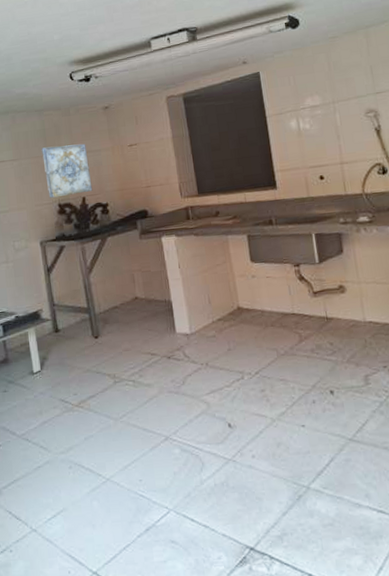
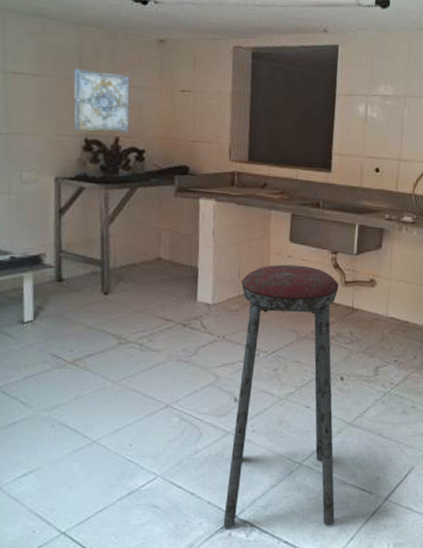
music stool: none [213,283,358,562] -> present [223,264,339,528]

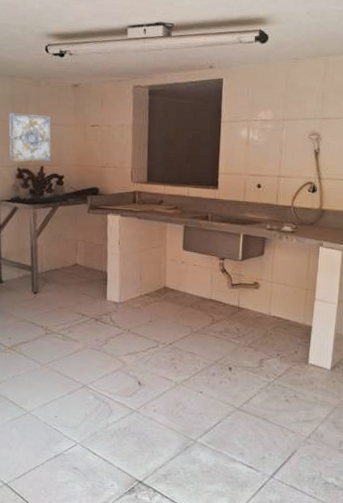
music stool: present [223,264,339,528] -> none [131,269,227,497]

